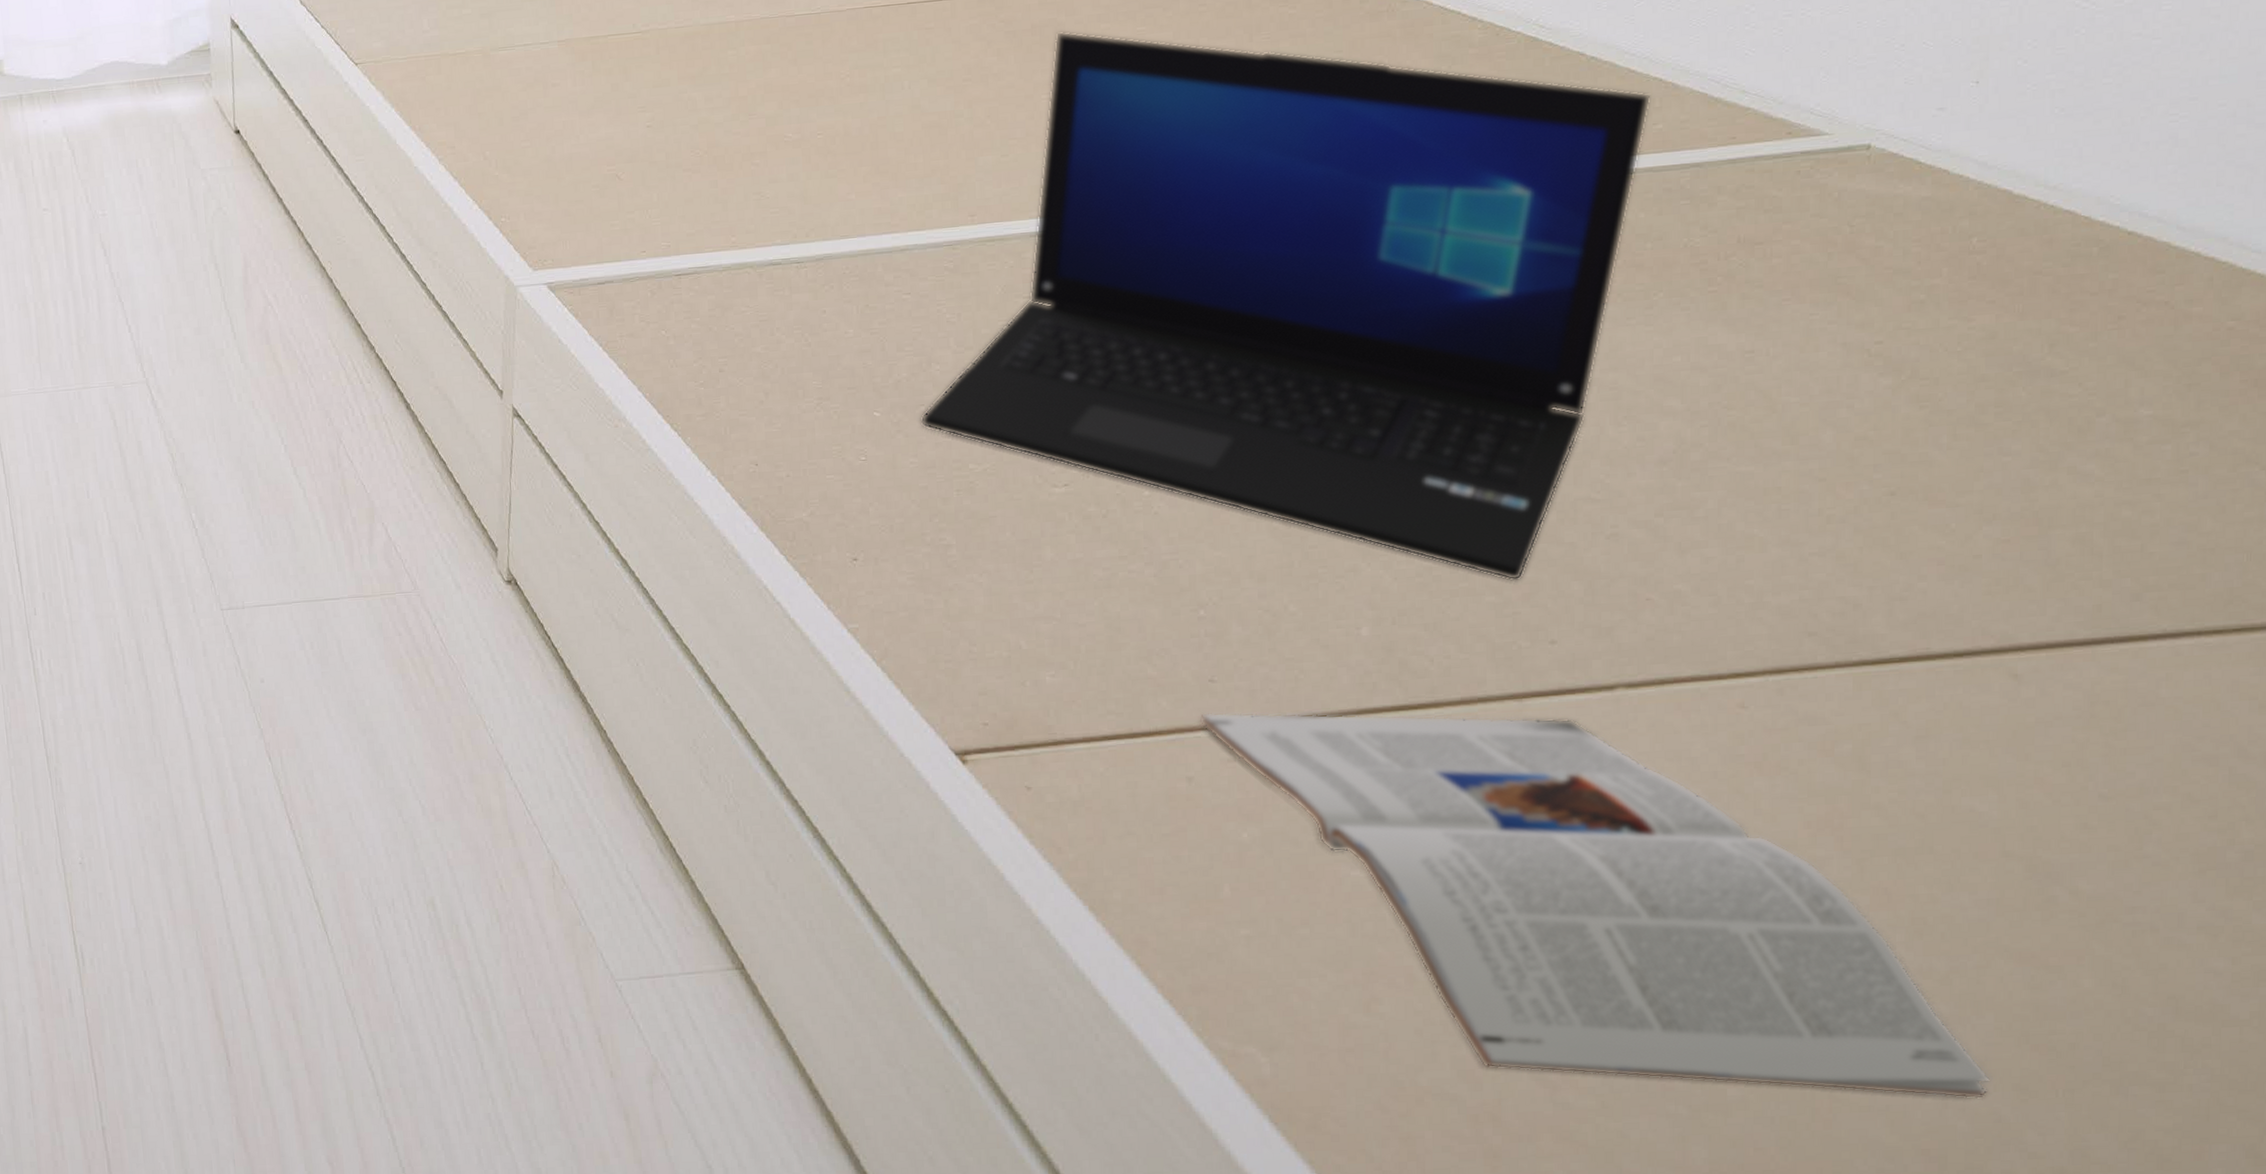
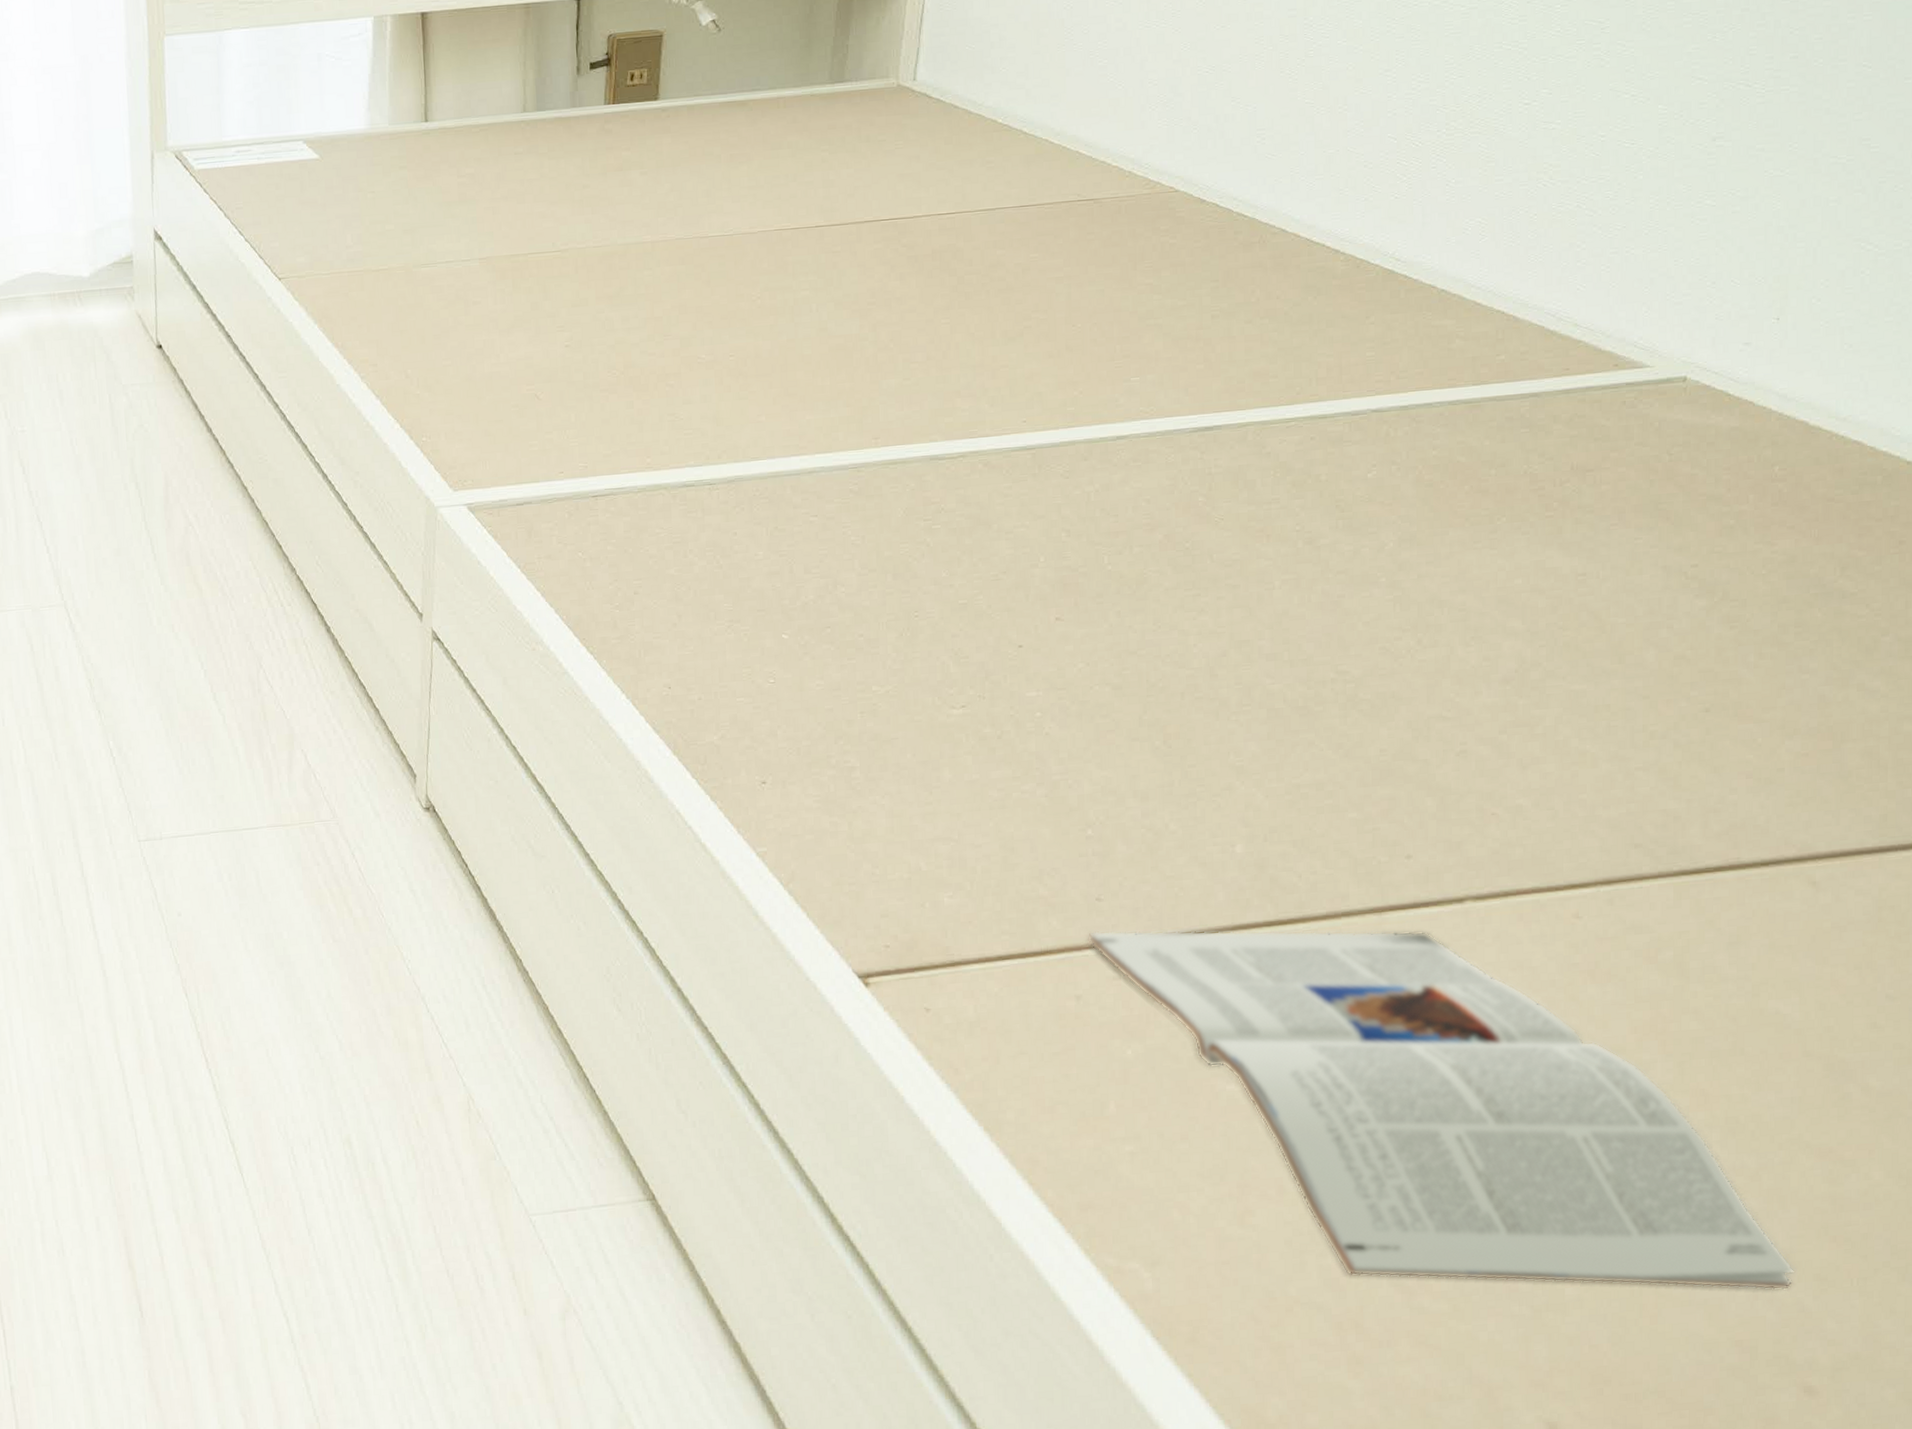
laptop: present [920,31,1651,581] -> none [826,256,1495,797]

